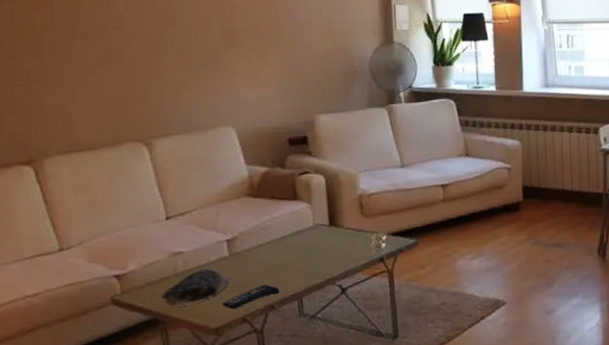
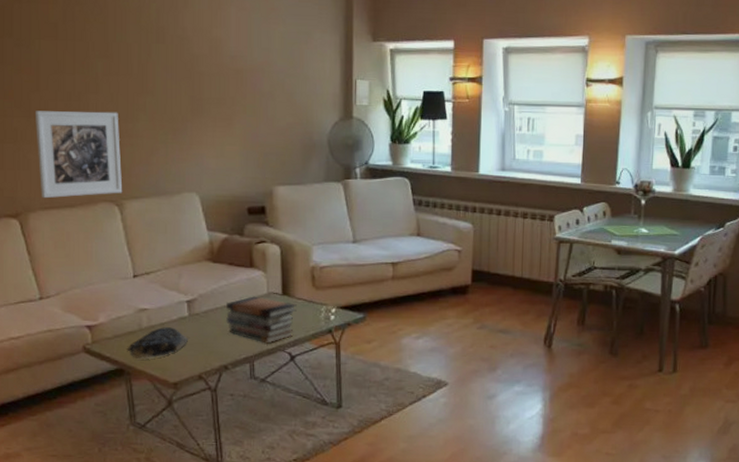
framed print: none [48,47,151,142] -> present [34,111,123,199]
remote control: present [223,285,280,309] -> none [181,346,233,367]
book stack: none [270,229,345,278] -> present [226,296,297,344]

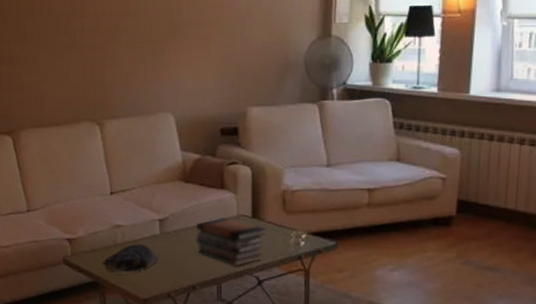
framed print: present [34,111,123,199] -> none [28,34,104,117]

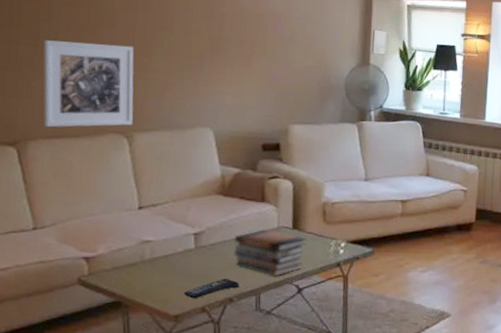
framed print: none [28,34,104,117] -> present [43,40,134,128]
decorative bowl: present [102,244,159,274] -> none [126,259,193,292]
remote control: none [152,266,202,284] -> present [184,279,239,299]

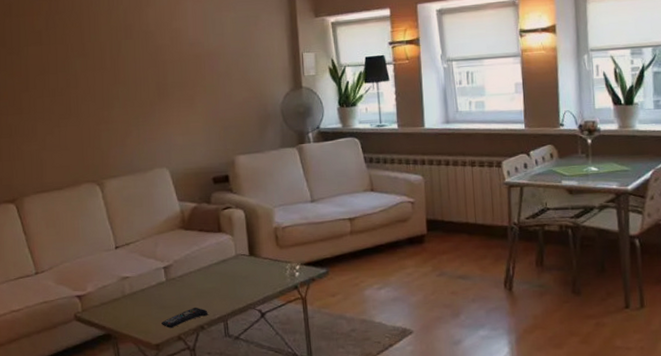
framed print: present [43,40,134,128] -> none [25,102,103,184]
book stack: present [234,229,307,276] -> none [199,259,263,303]

